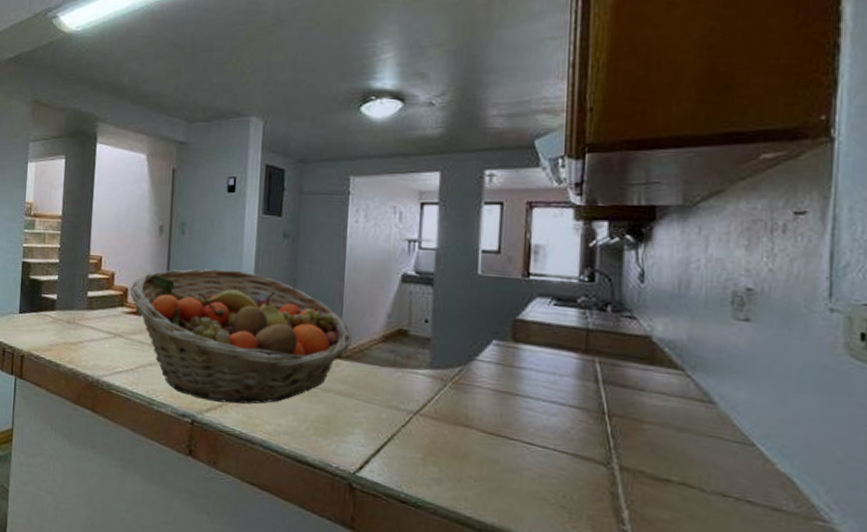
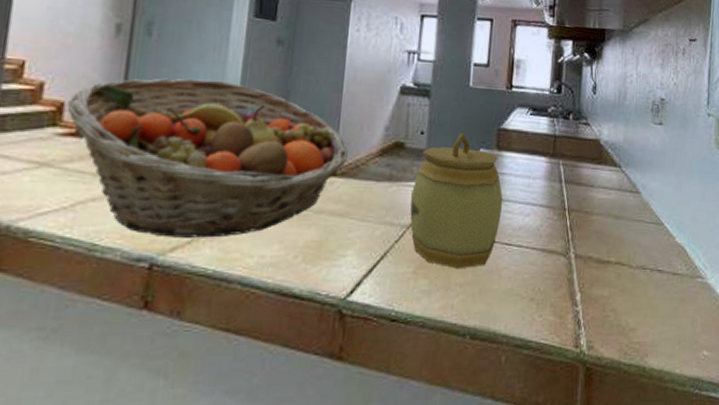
jar: none [416,322,523,463] -> present [410,132,503,269]

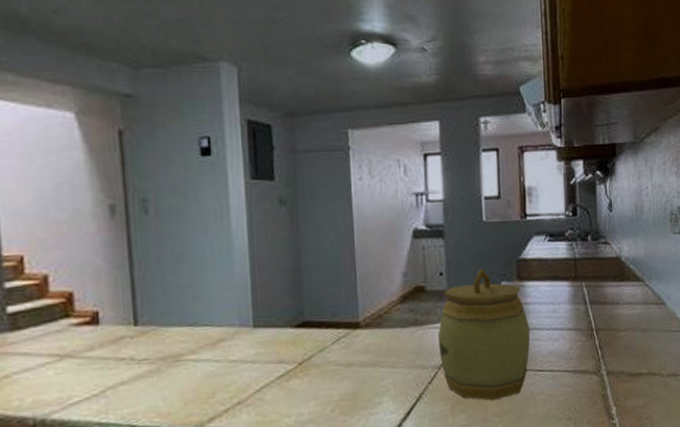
fruit basket: present [66,78,348,238] -> none [75,249,369,410]

